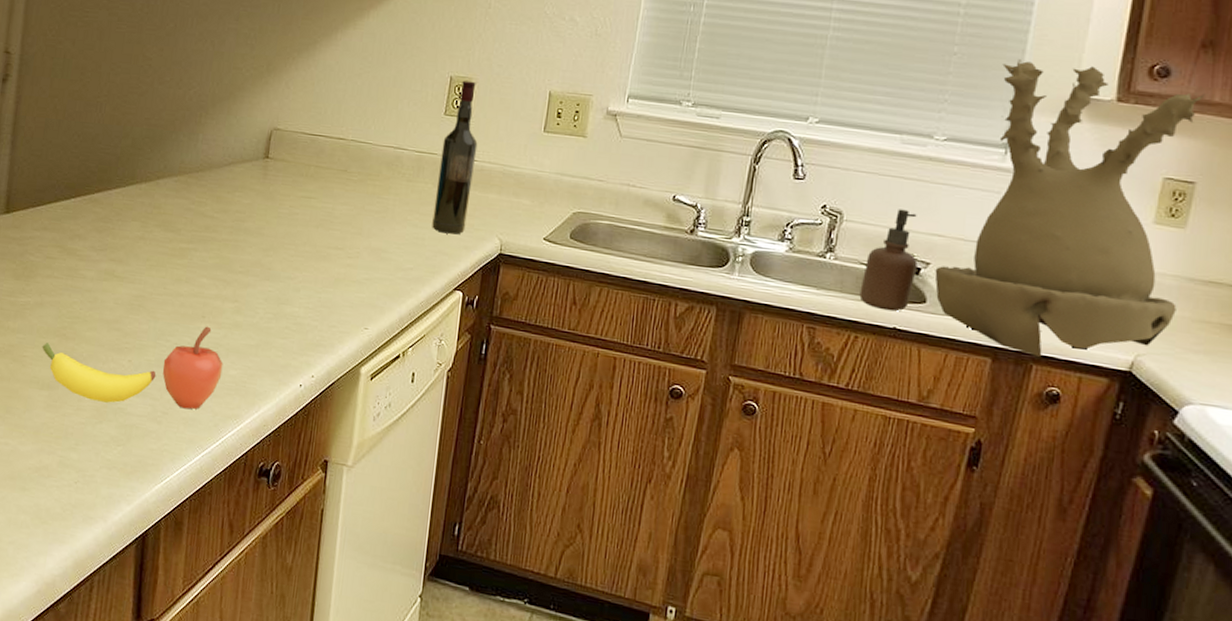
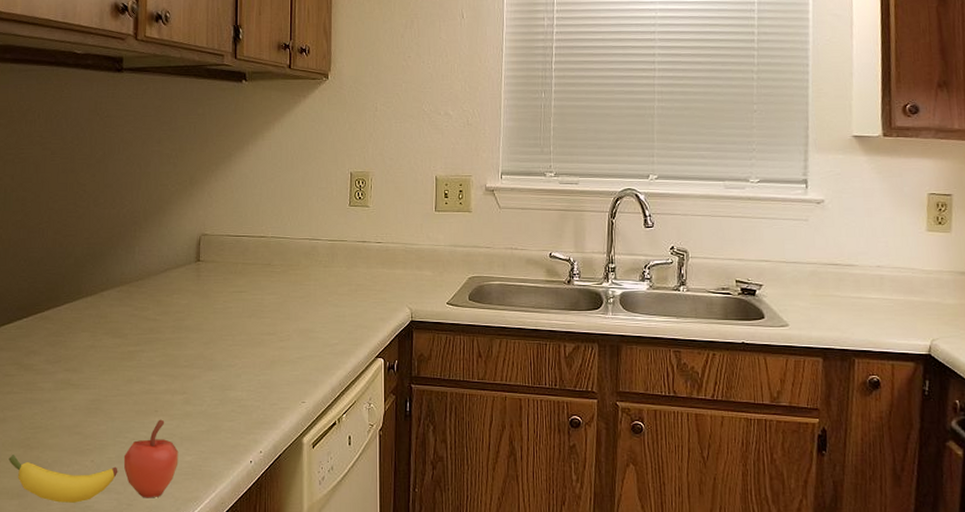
wine bottle: present [432,80,478,235] -> none [350,175,381,309]
soap dispenser: present [859,209,918,312] -> none [711,243,753,329]
plant: present [934,59,1205,358] -> none [767,110,956,353]

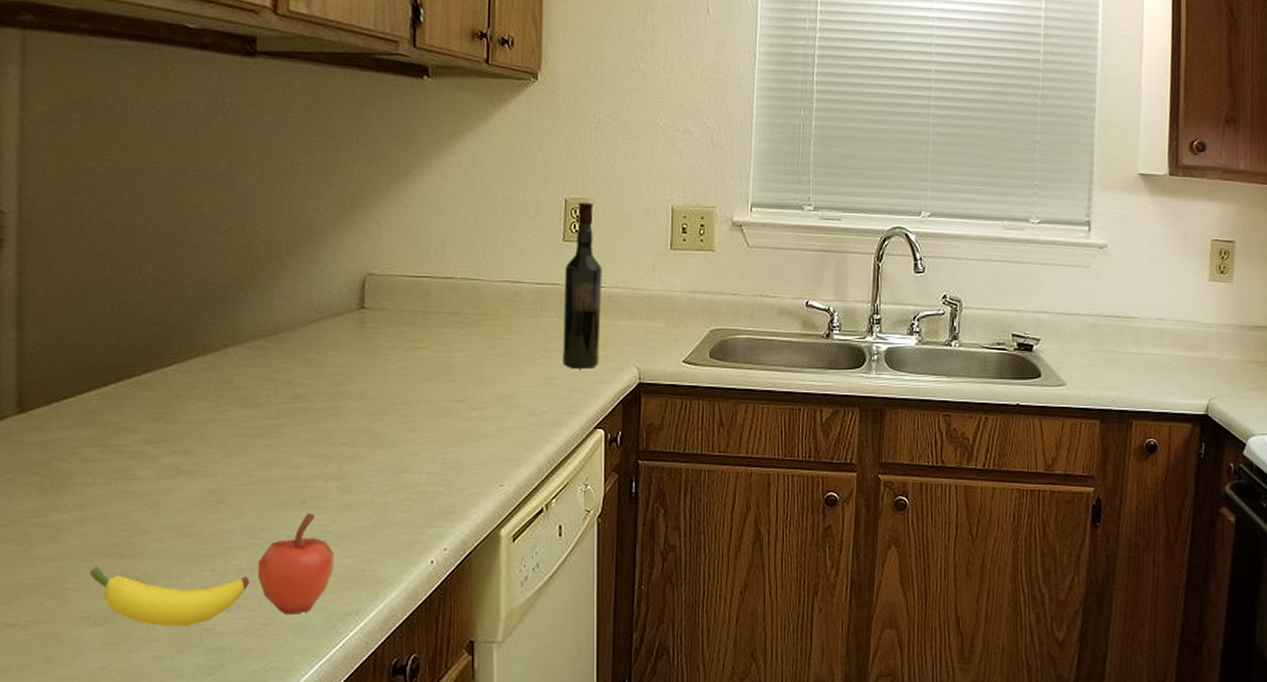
wine bottle: none [350,175,381,309] -> present [563,202,603,369]

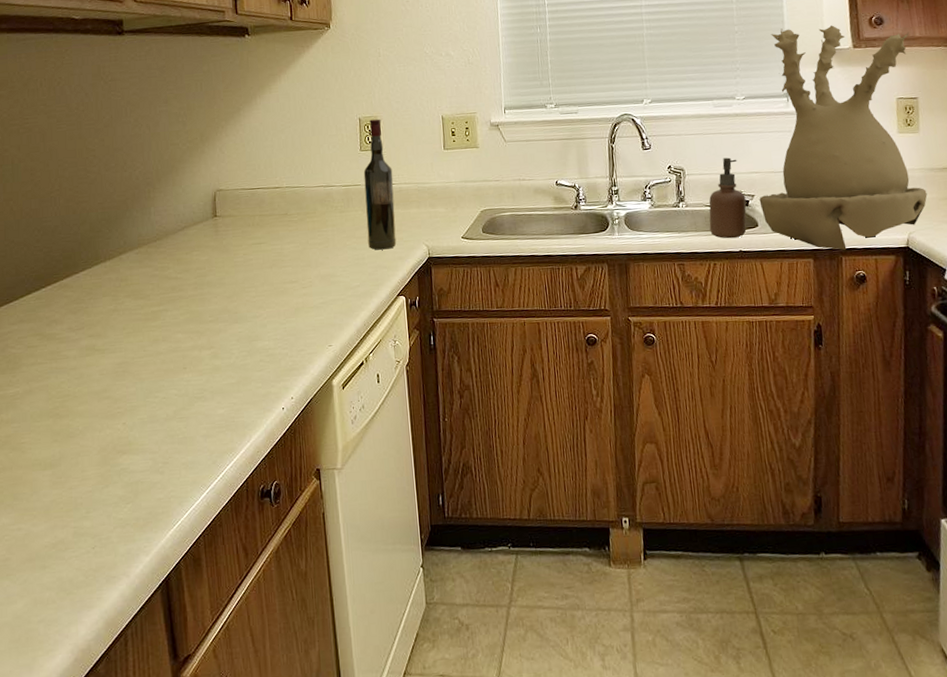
fruit: present [89,512,335,627] -> none [38,375,211,468]
soap dispenser: none [984,291,1030,389] -> present [709,157,747,239]
plant: none [1045,143,1234,414] -> present [759,25,927,251]

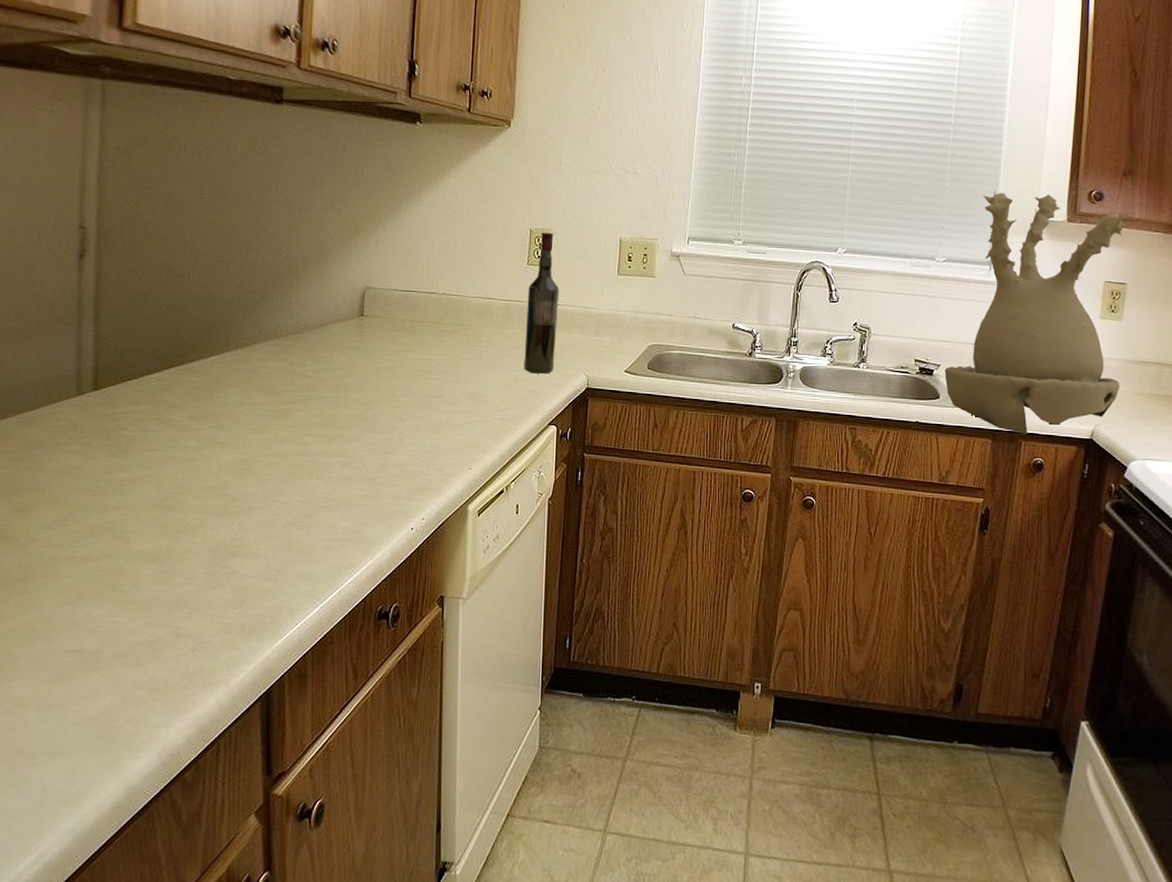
soap dispenser: present [709,157,747,239] -> none [888,321,931,408]

